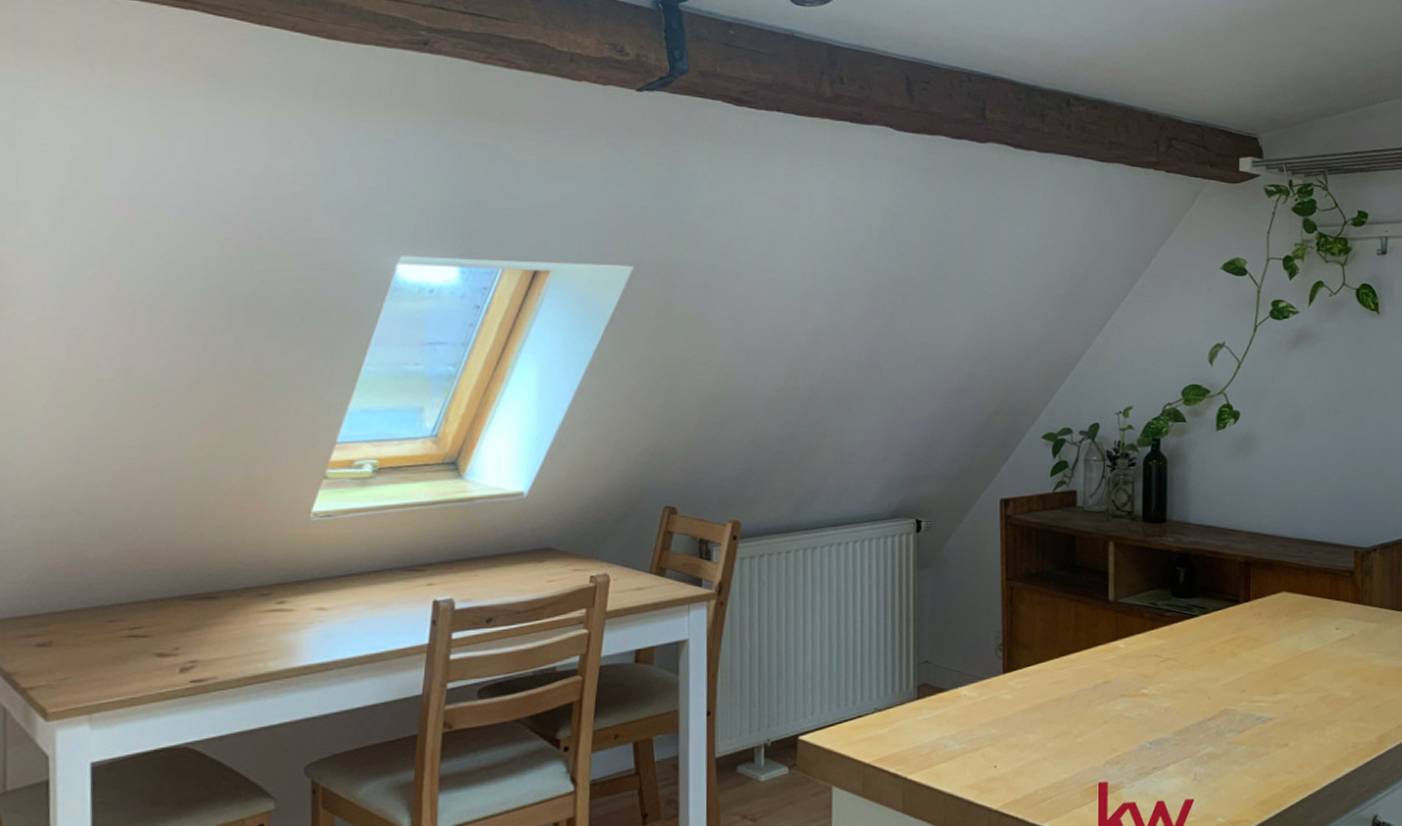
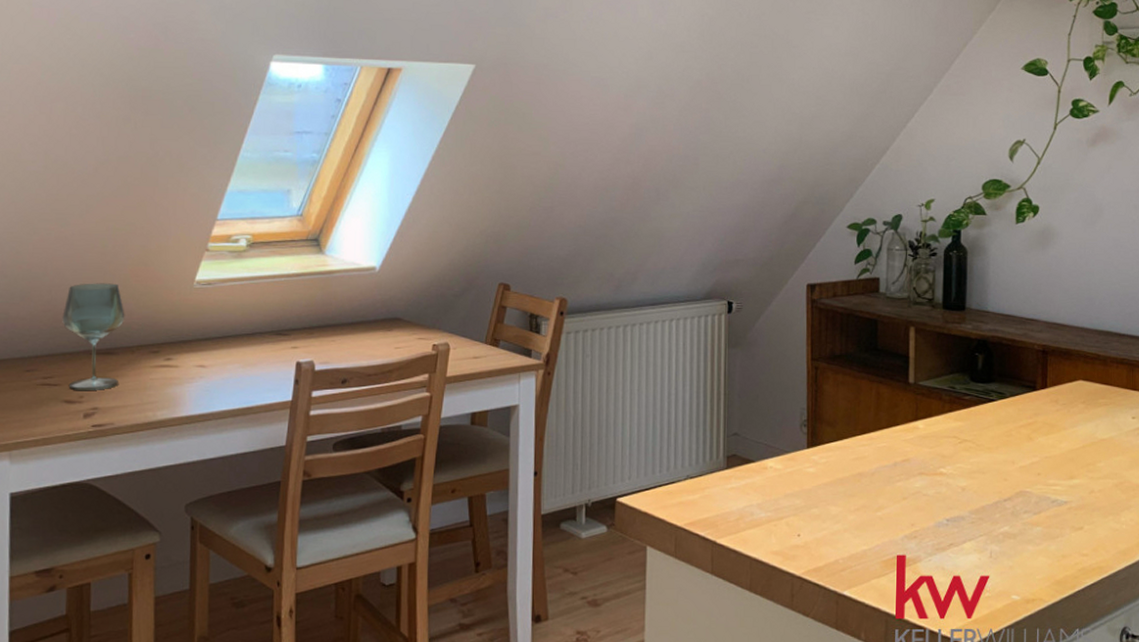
wine glass: none [151,518,228,642] -> present [62,283,125,391]

